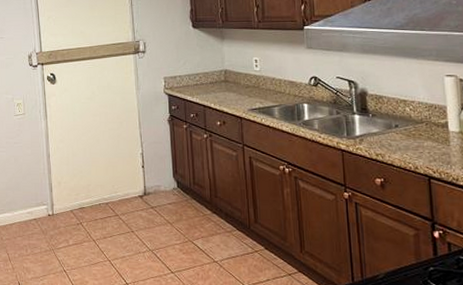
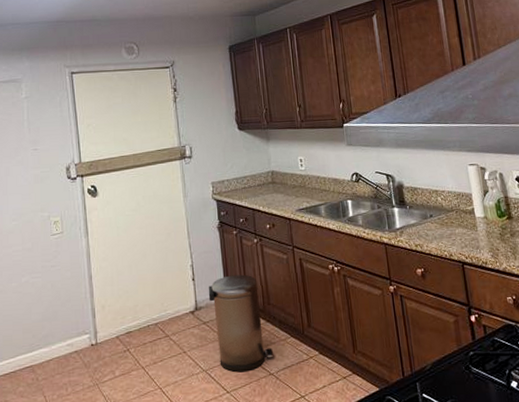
pedal bin: none [157,166,219,257] -> present [208,274,274,373]

